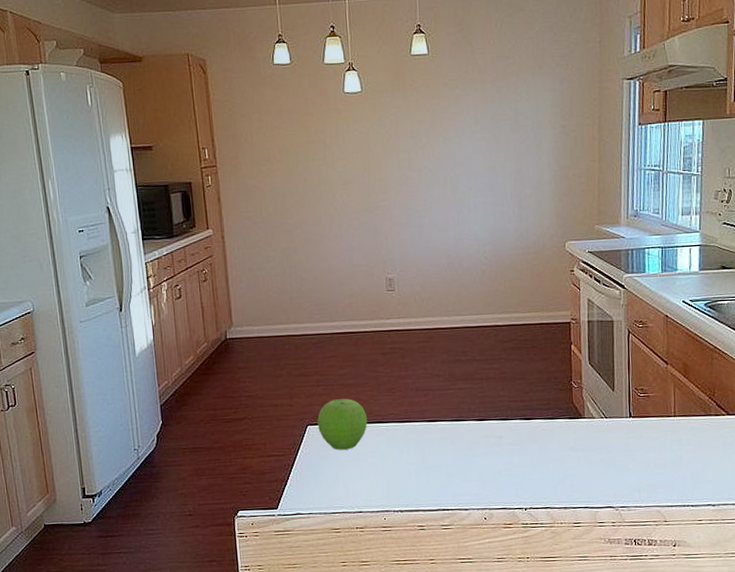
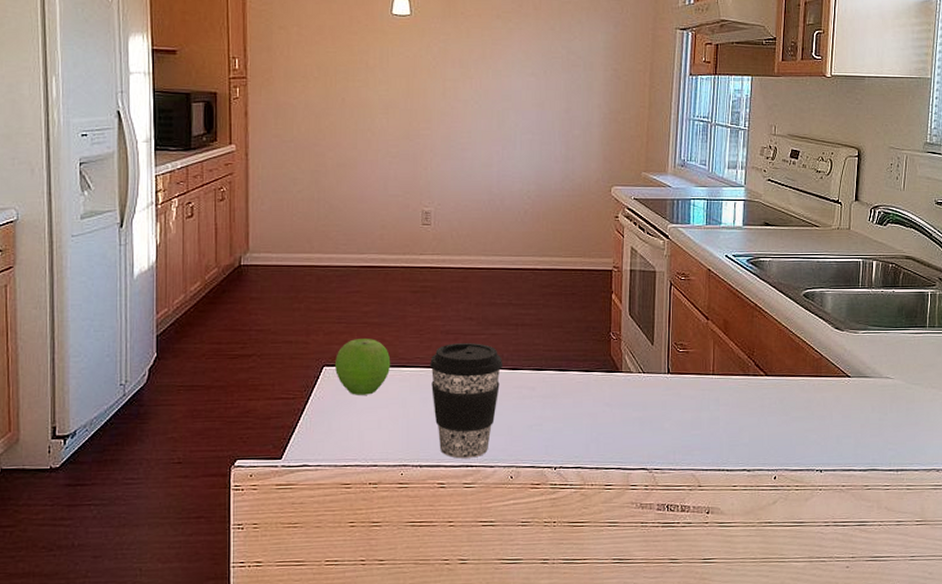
coffee cup: none [403,397,471,503] -> present [430,343,503,459]

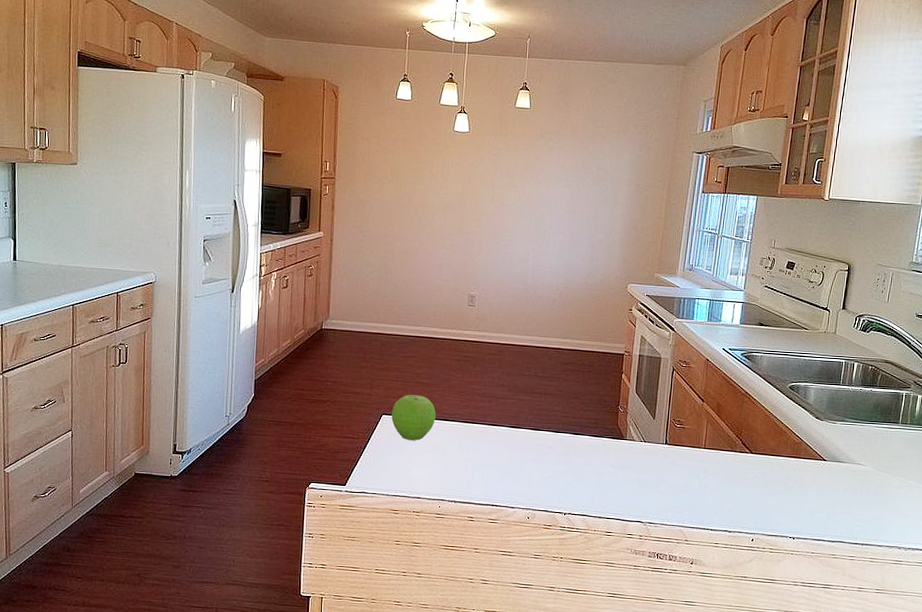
coffee cup: present [430,343,503,459] -> none [467,404,528,499]

